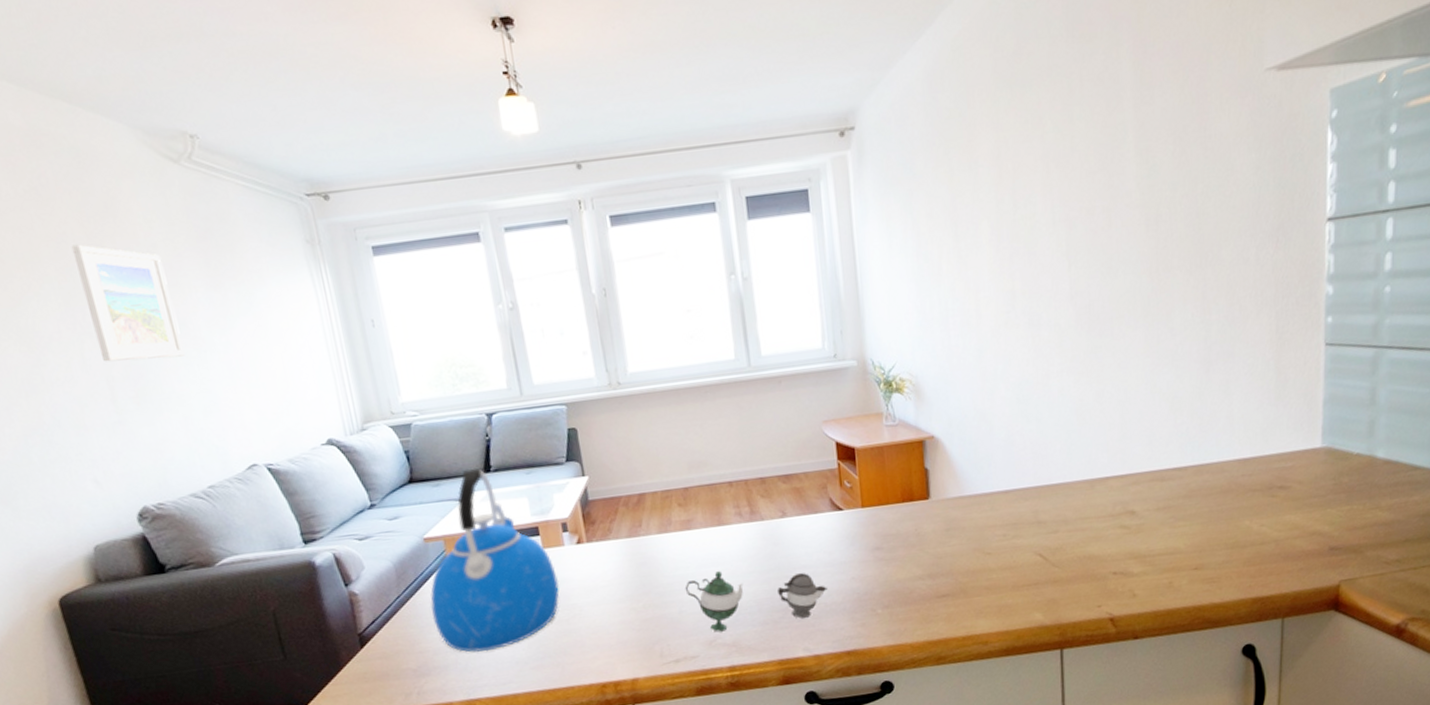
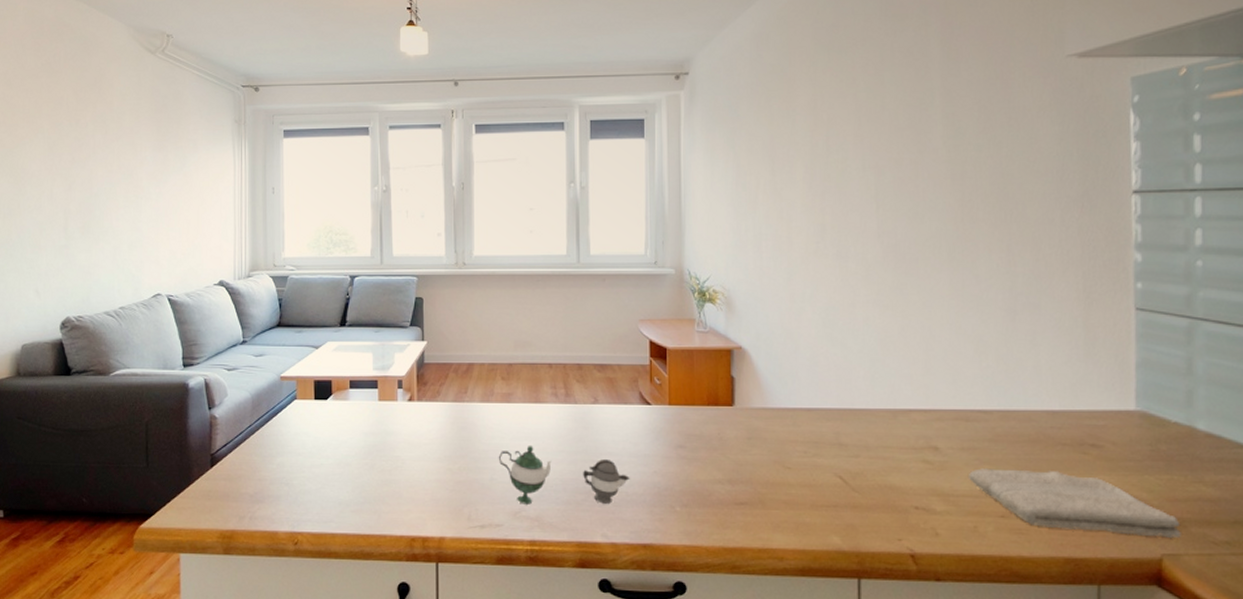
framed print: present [71,244,185,362] -> none [64,106,127,200]
kettle: present [430,467,560,652] -> none [275,321,388,489]
washcloth: none [1163,517,1358,573] -> present [968,468,1181,539]

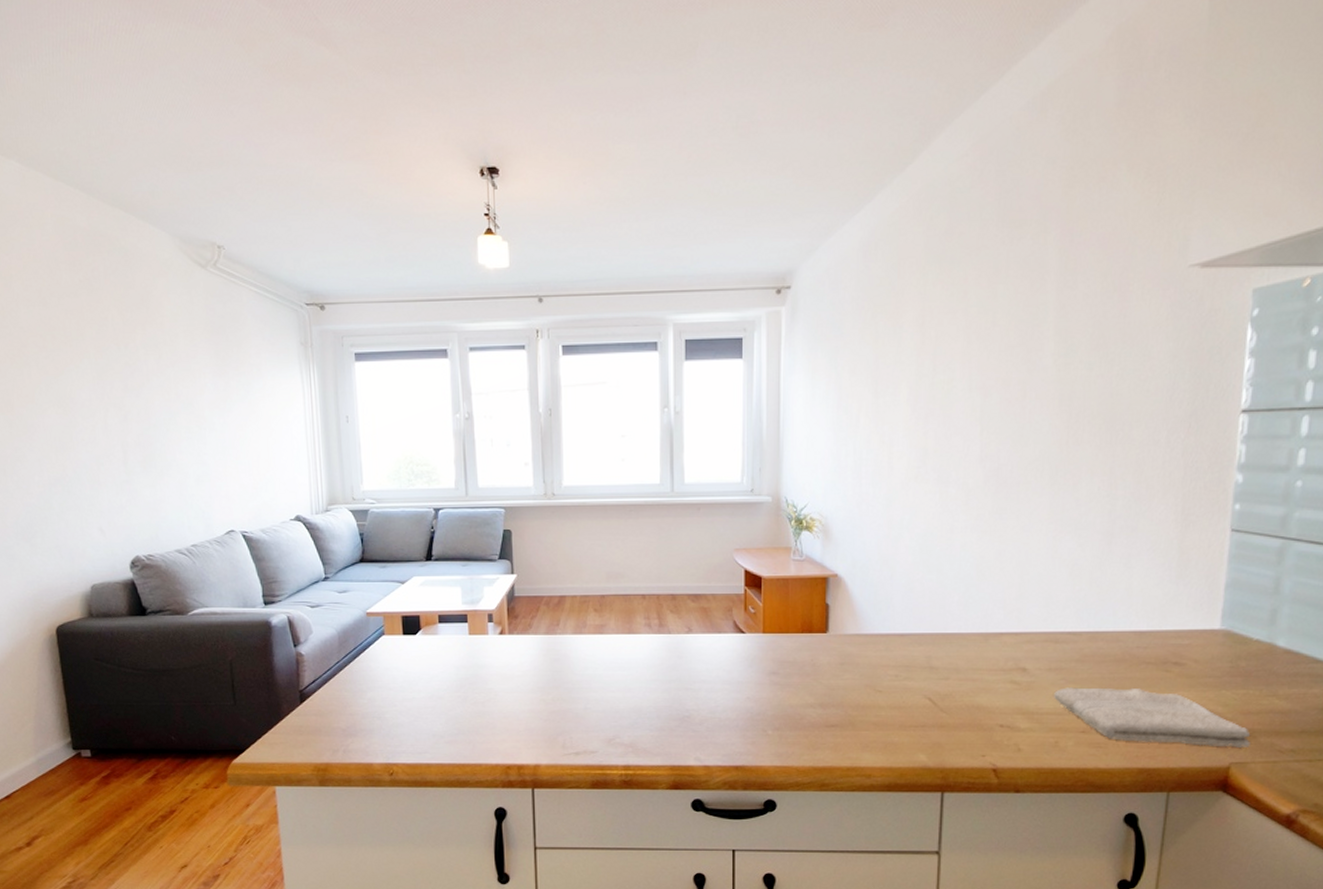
teapot: present [498,445,630,505] -> none [591,674,723,732]

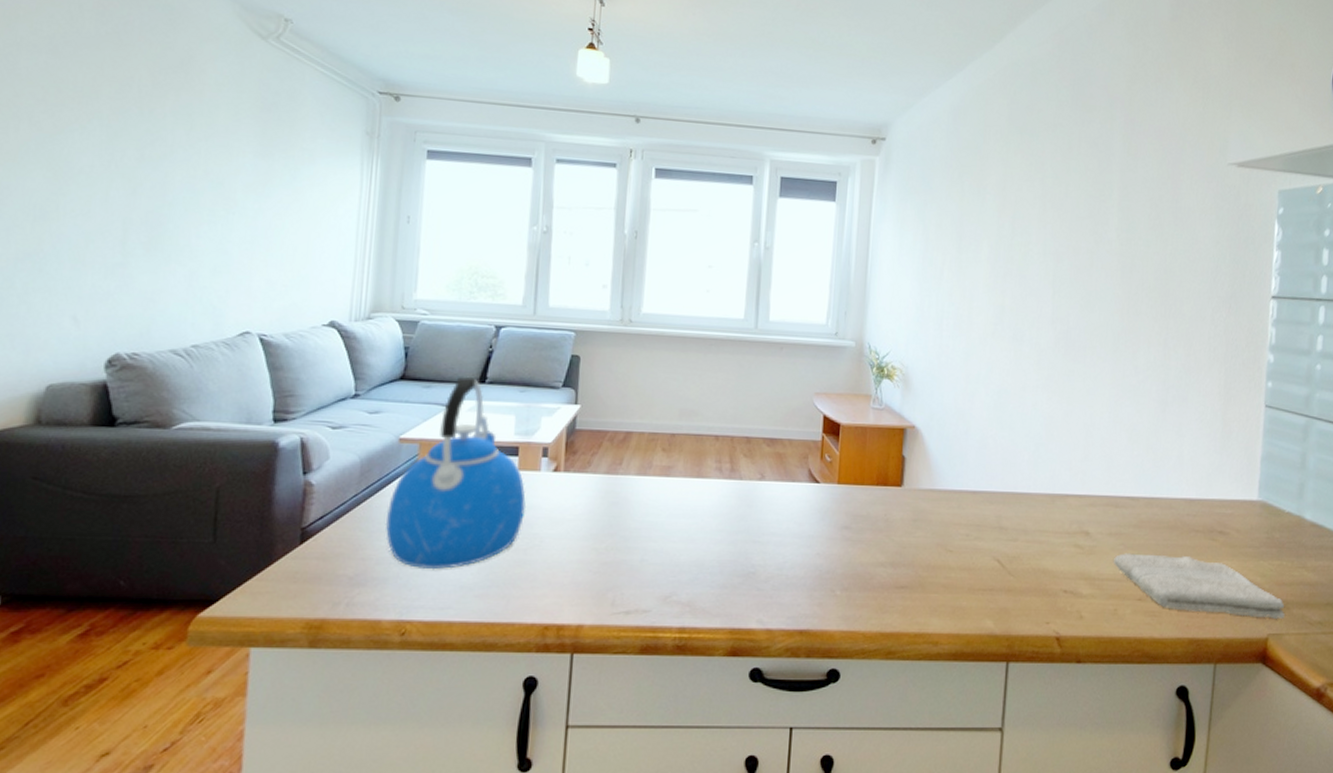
kettle: none [364,555,480,722] -> present [385,376,527,570]

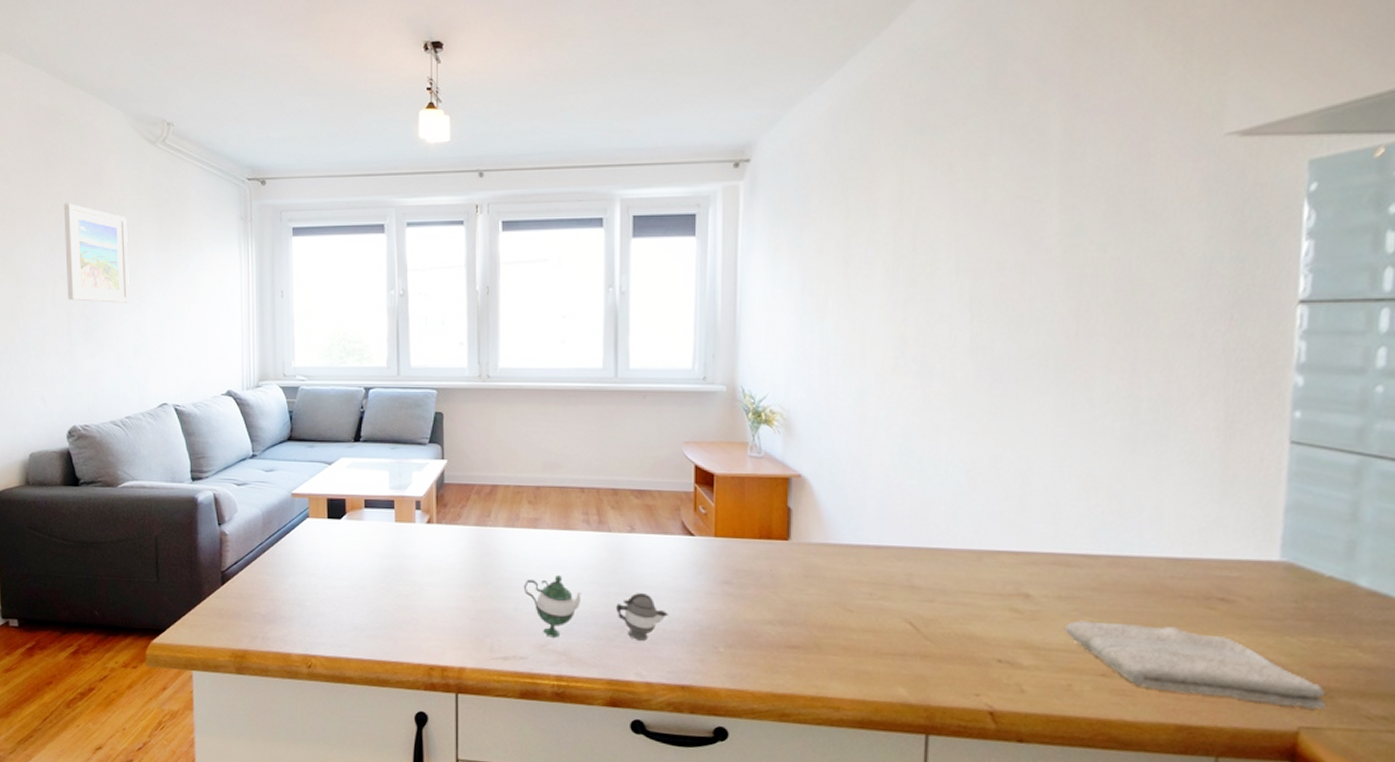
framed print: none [127,90,220,214] -> present [63,203,129,303]
kettle: present [385,376,527,570] -> none [287,435,405,611]
teapot: none [651,523,791,588] -> present [523,574,668,641]

